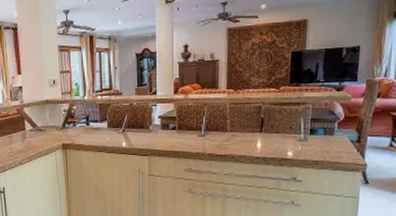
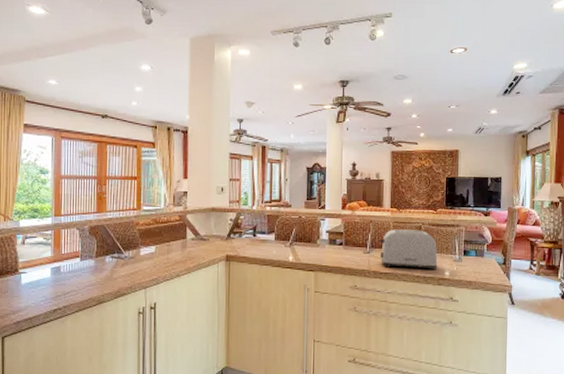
toaster: none [215,110,280,151] -> present [380,229,438,271]

